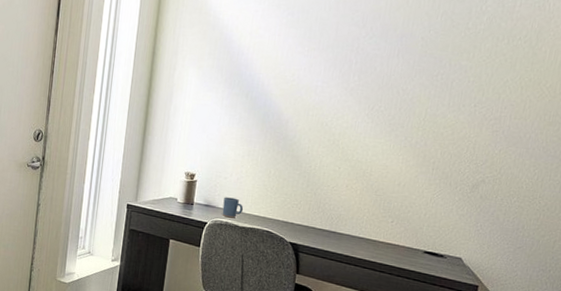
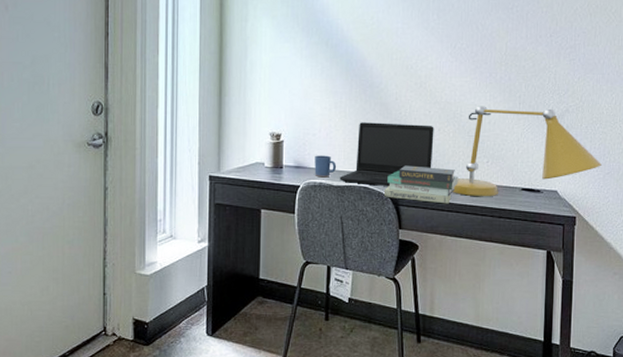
laptop: none [244,171,342,233] -> present [339,122,434,186]
books: none [285,215,361,257] -> present [383,165,459,204]
table lamp: none [352,167,514,255] -> present [452,106,602,197]

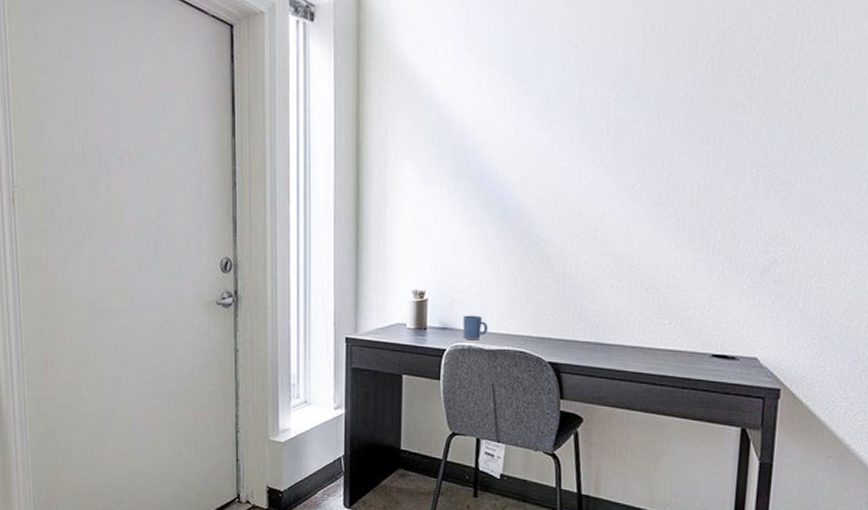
laptop: present [339,122,434,186] -> none [491,278,605,350]
books: present [383,165,459,204] -> none [542,327,634,372]
table lamp: present [452,106,602,197] -> none [625,257,817,365]

